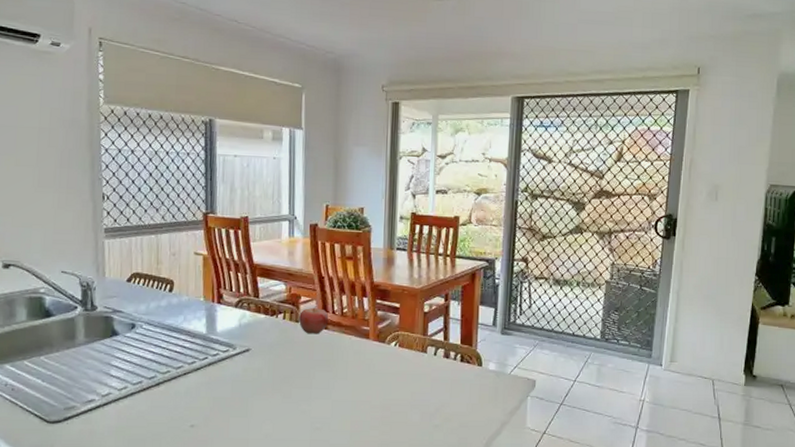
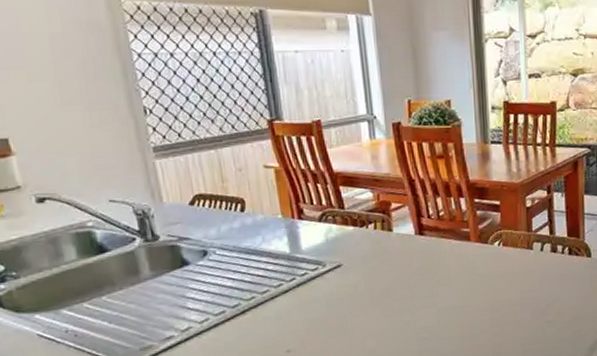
fruit: present [299,306,329,334] -> none [391,211,425,243]

